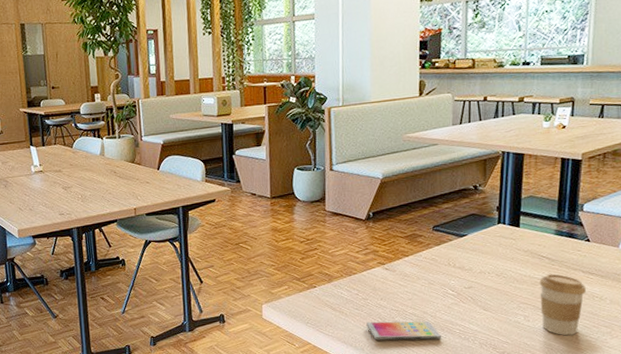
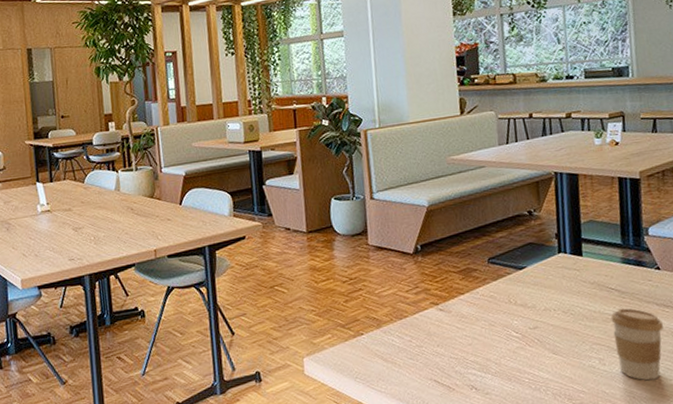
smartphone: present [366,321,441,340] -> none [423,369,509,396]

